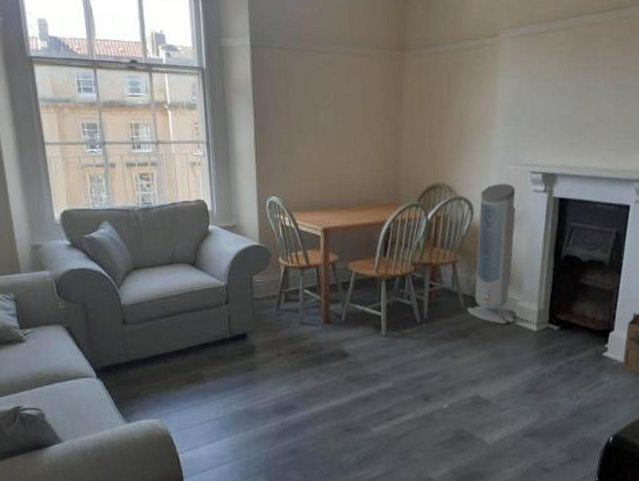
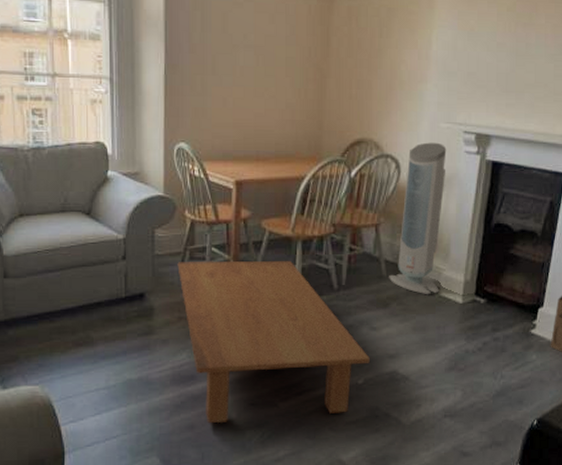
coffee table: none [274,299,453,448] -> present [177,261,370,424]

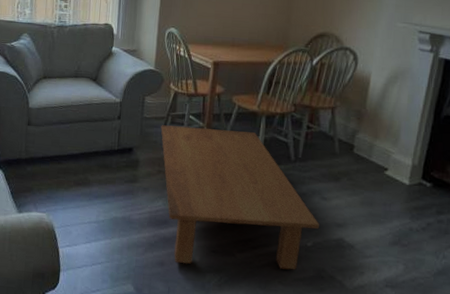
air purifier: present [389,142,447,295] -> none [341,39,402,174]

